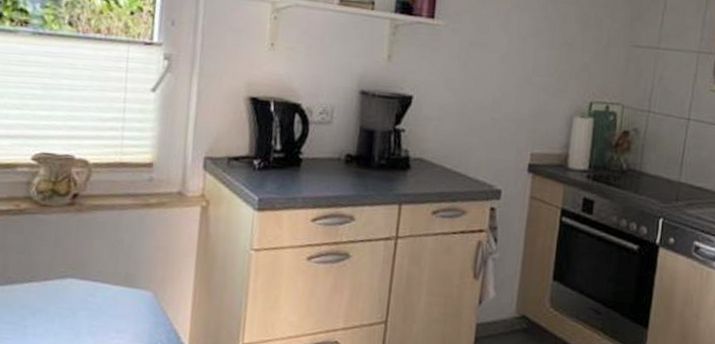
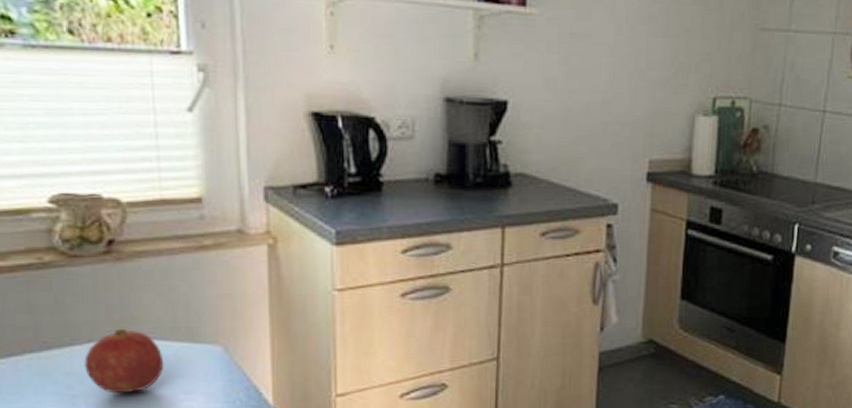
fruit: none [38,270,103,328] -> present [84,328,164,394]

